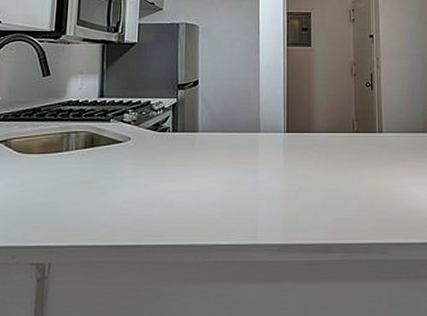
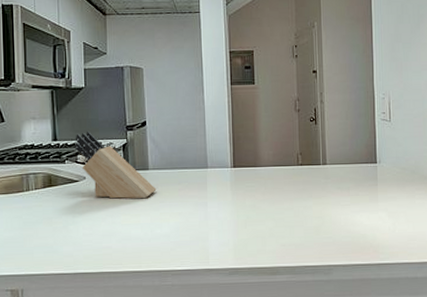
knife block: none [122,88,205,164] -> present [75,131,157,199]

